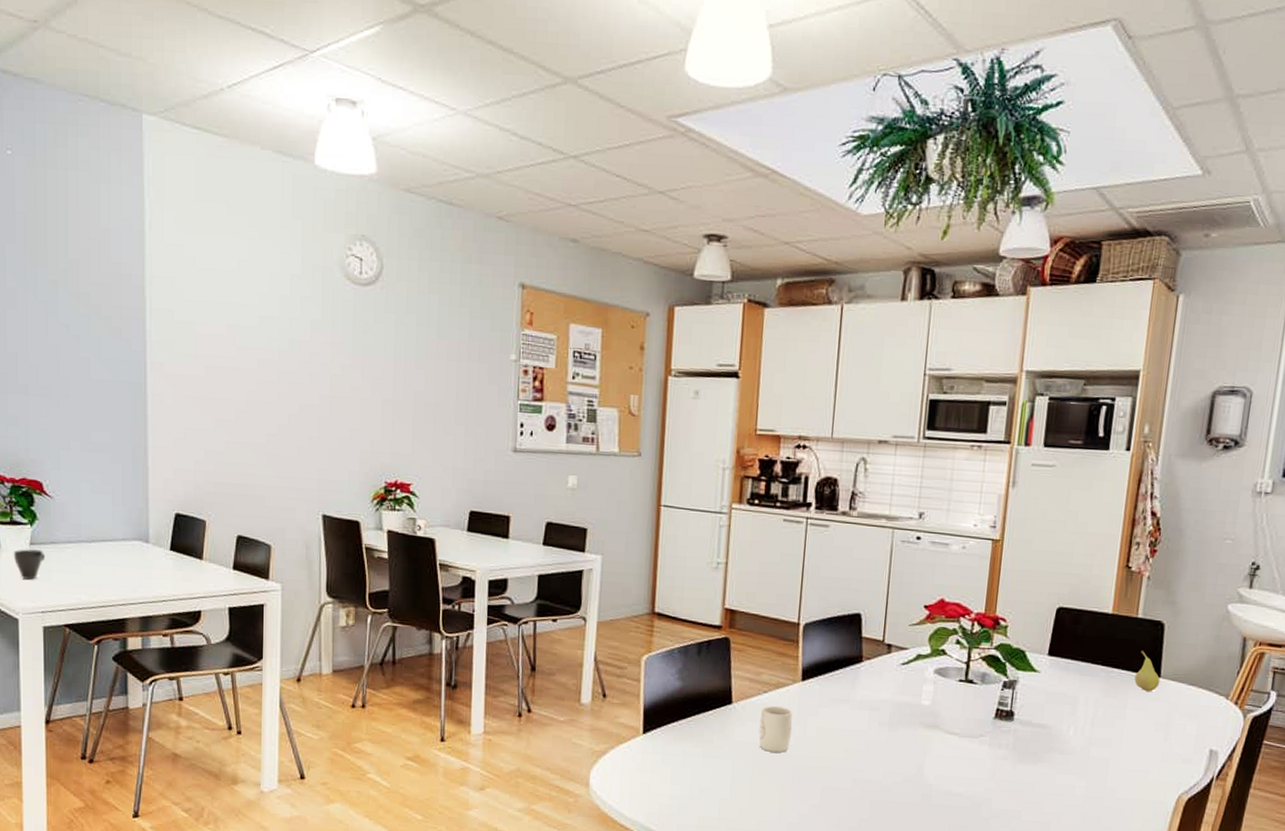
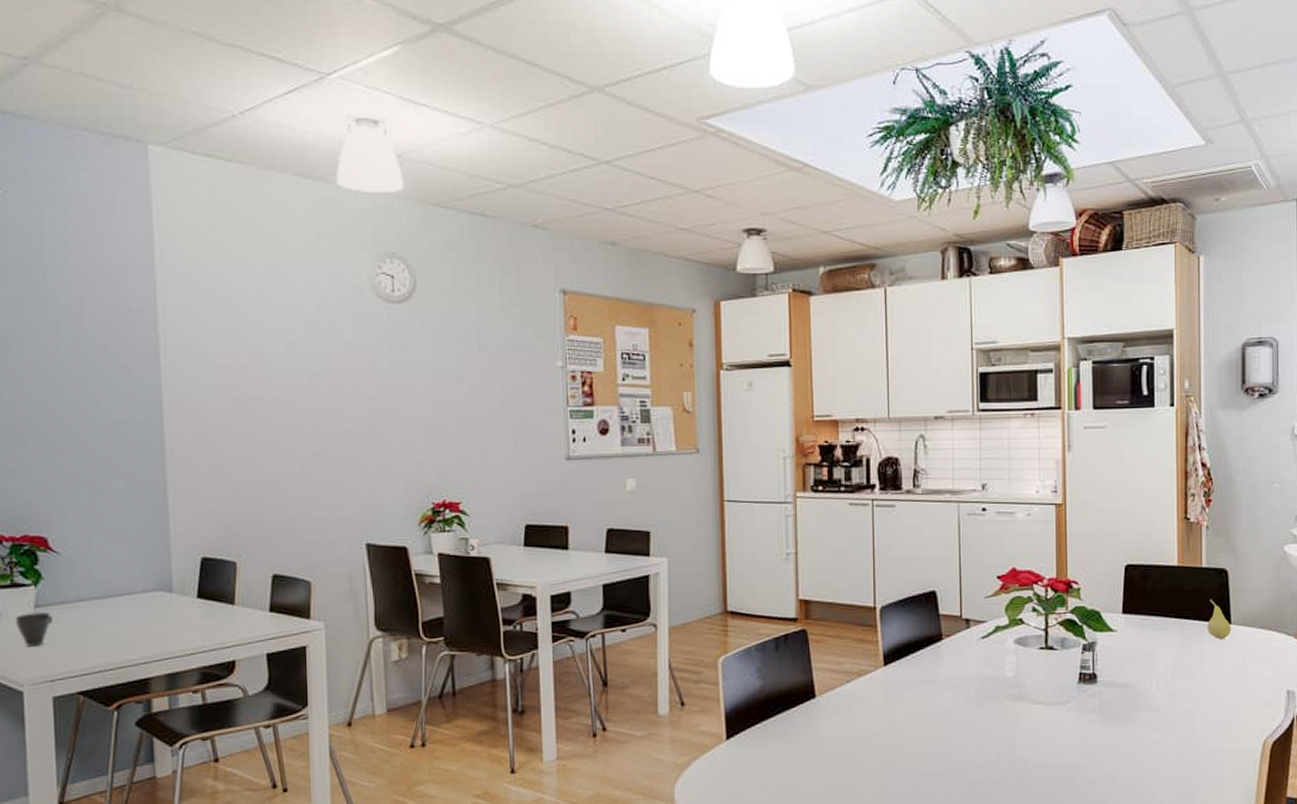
mug: present [758,705,793,753] -> none [846,694,880,744]

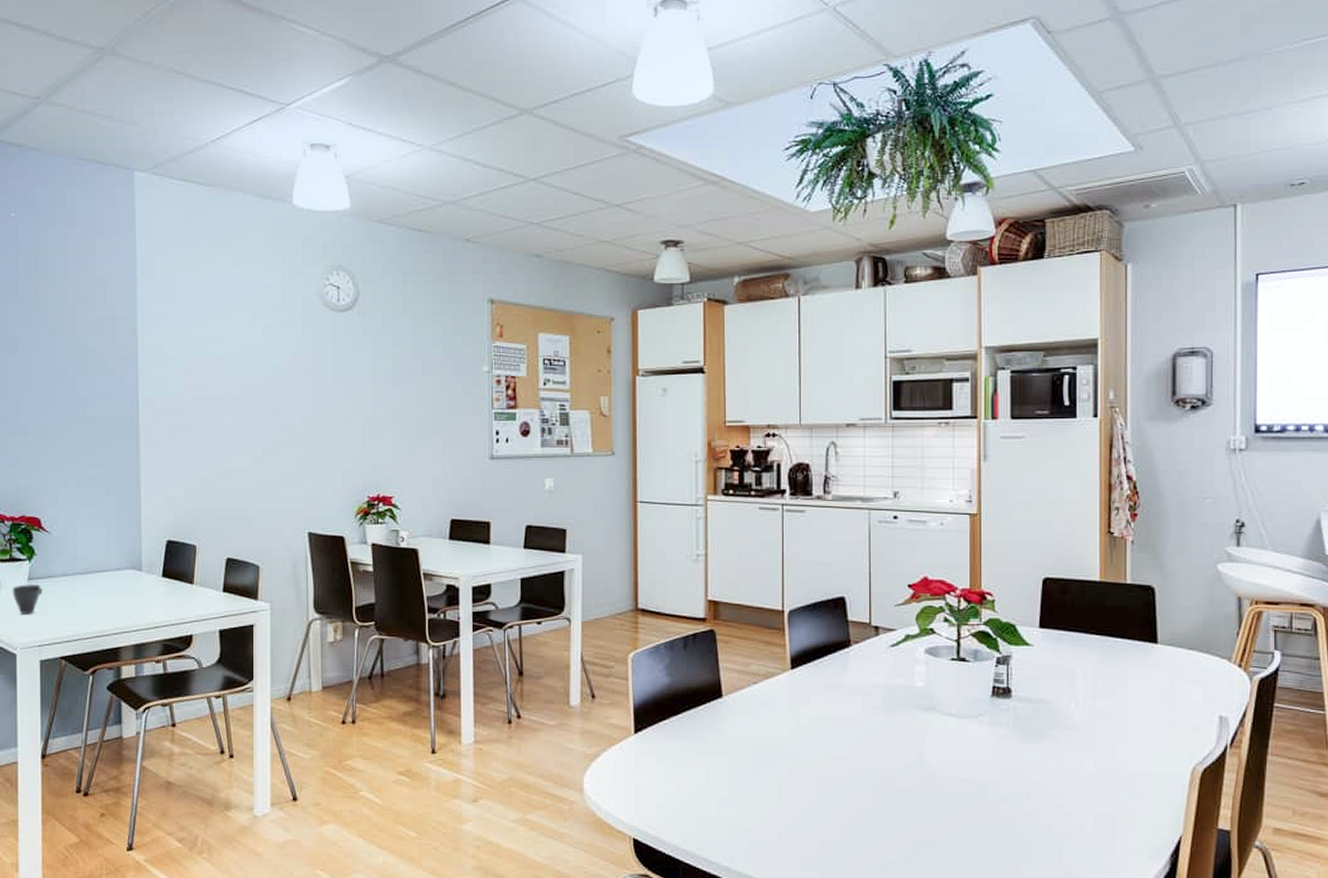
fruit: present [1207,599,1232,639] -> none [1131,616,1158,658]

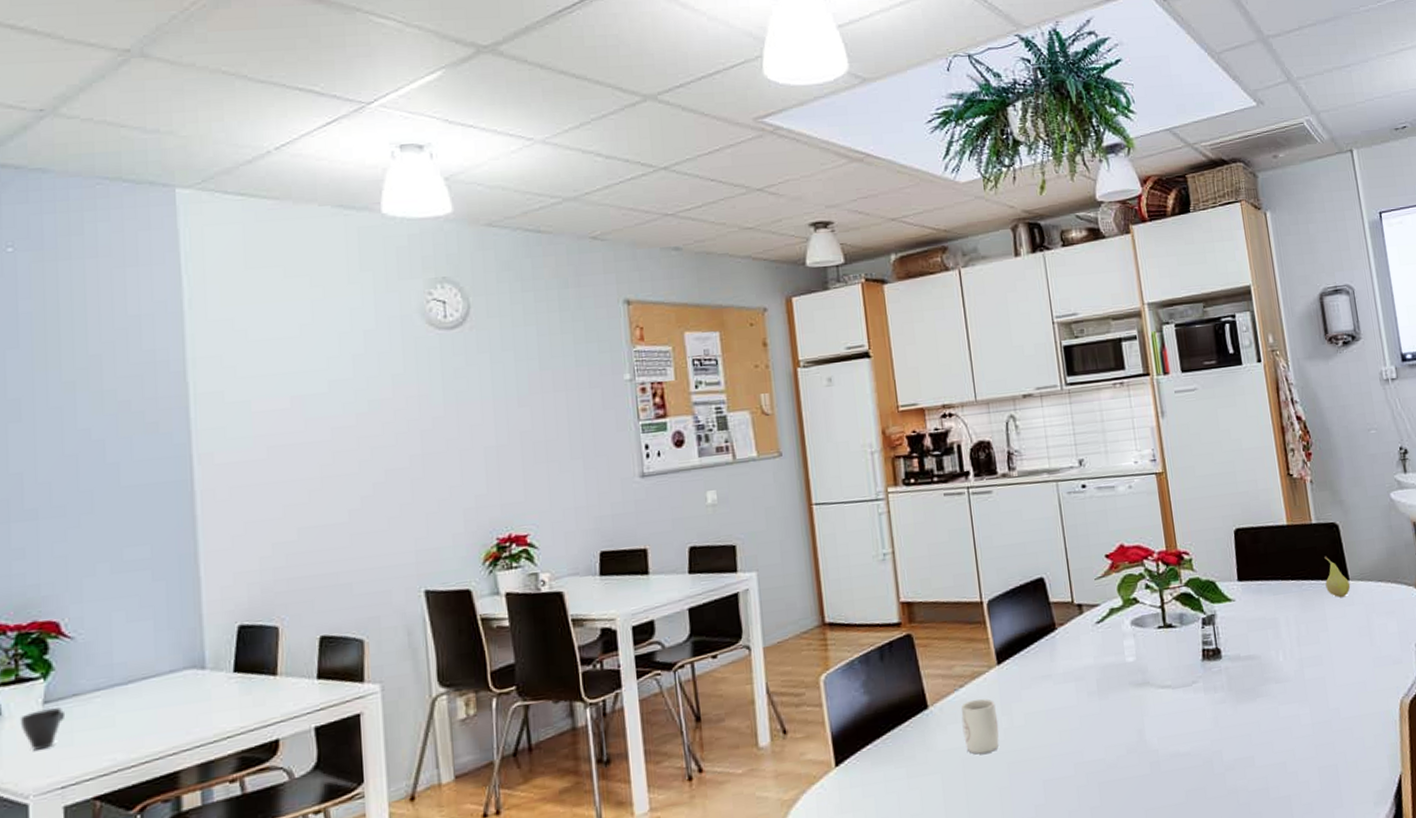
mug: none [752,696,786,745] -> present [961,698,999,755]
fruit: none [1131,616,1158,658] -> present [1324,556,1351,597]

